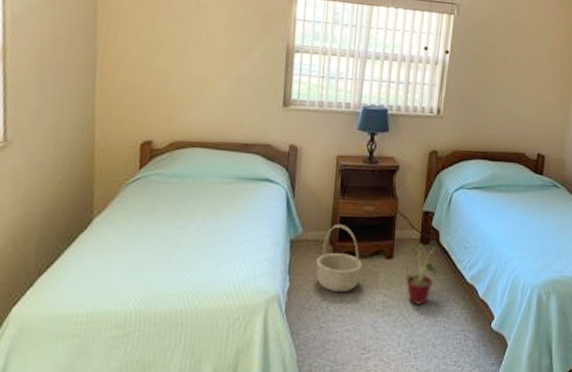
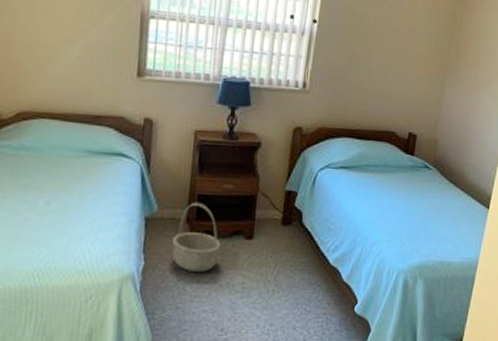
potted plant: present [404,243,440,305] -> none [264,223,303,287]

